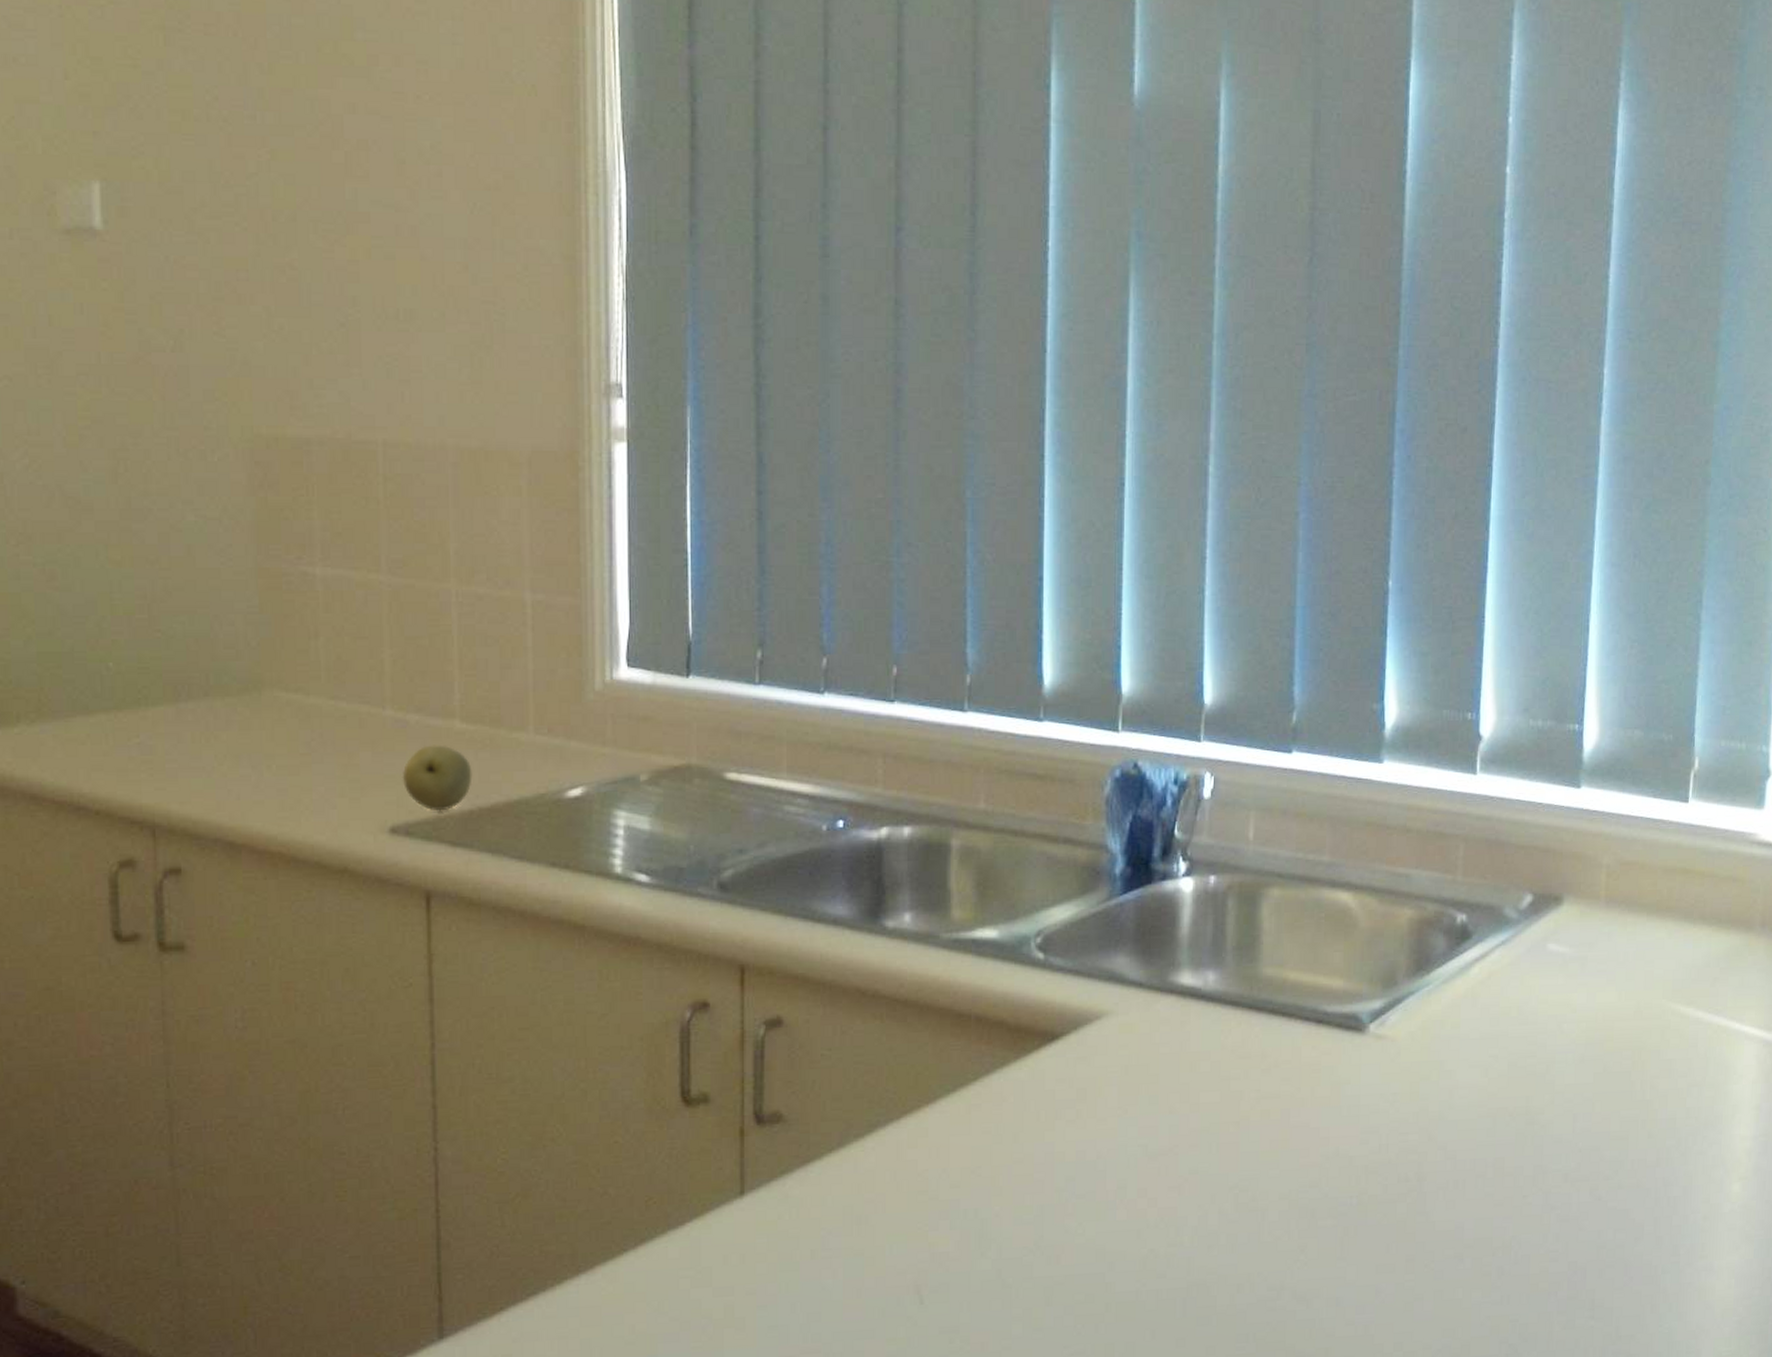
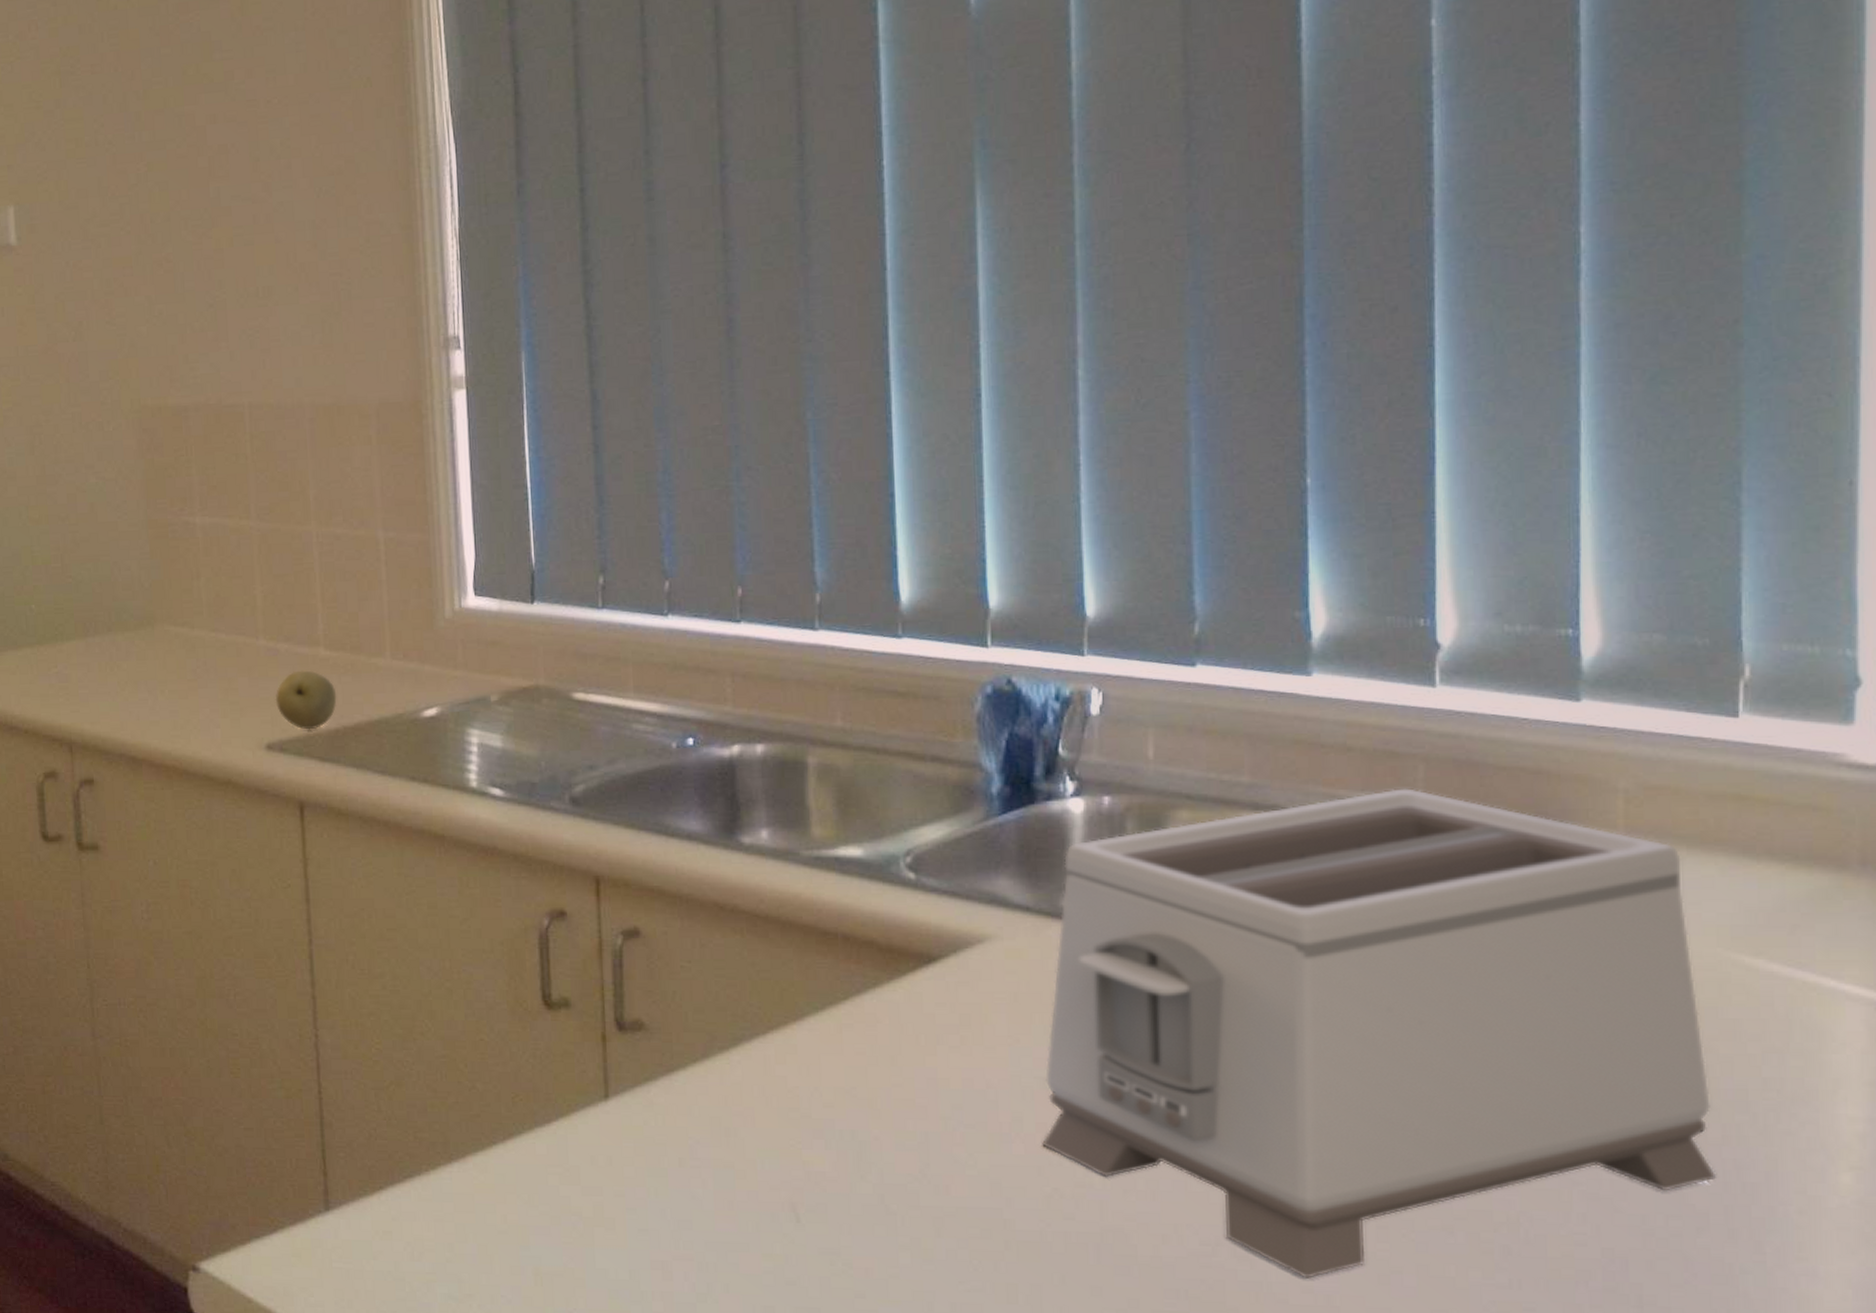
toaster: none [1142,866,1651,1312] -> present [1042,788,1717,1279]

